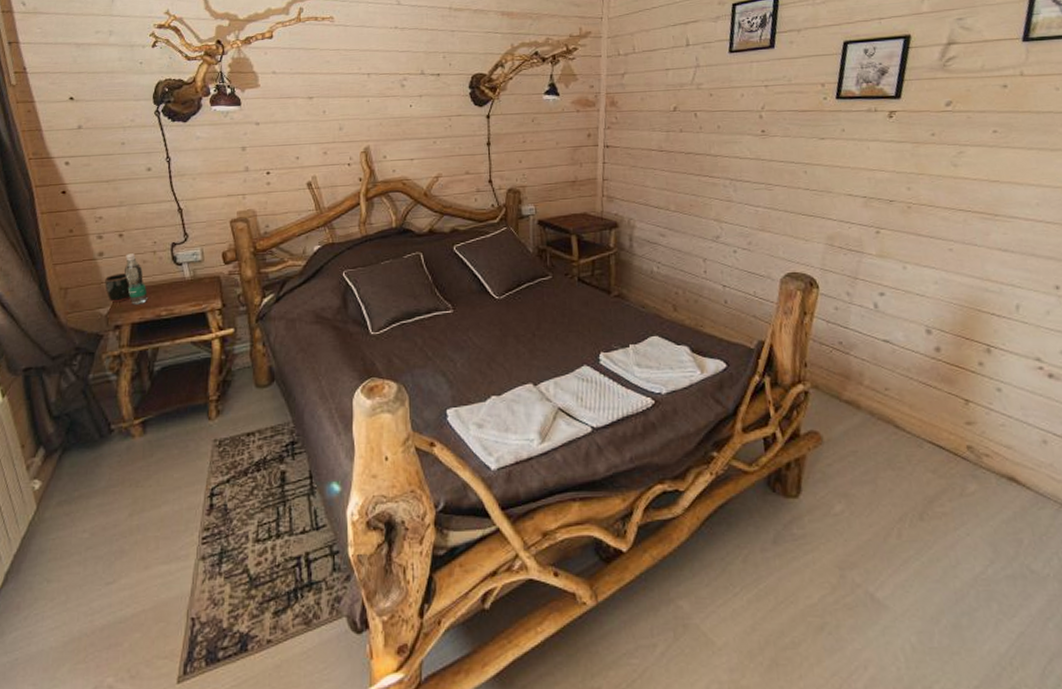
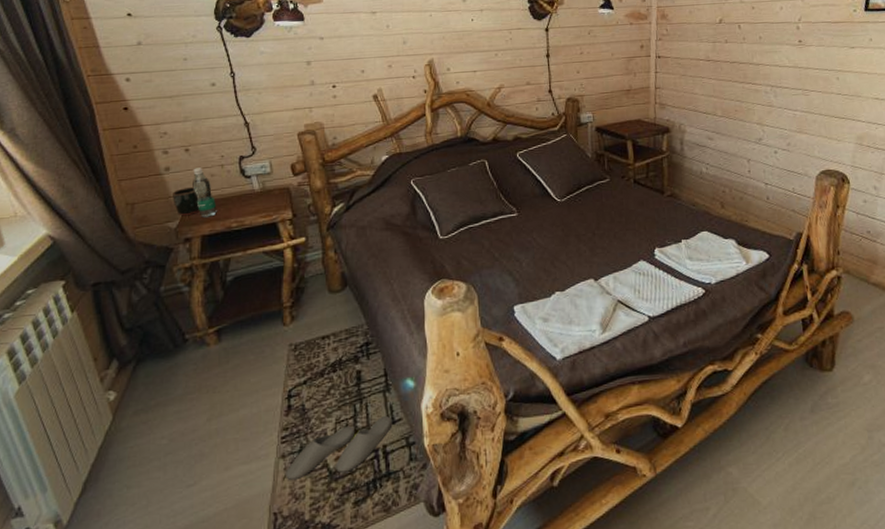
slippers: none [204,522,315,584] -> present [285,416,391,480]

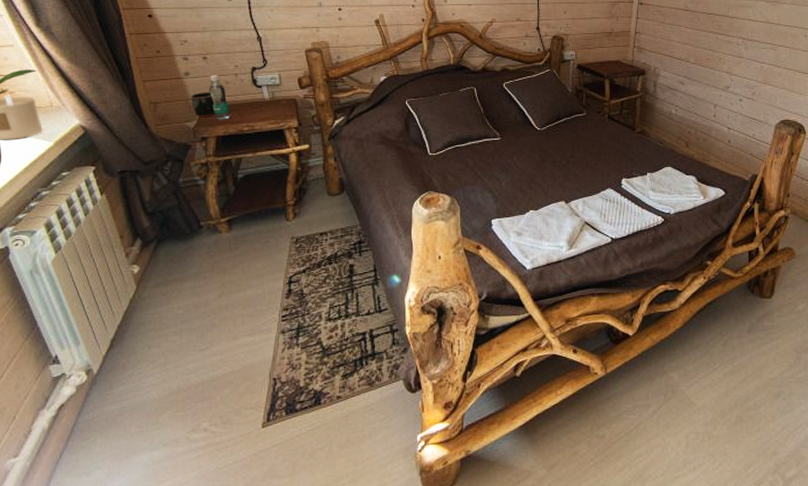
slippers: present [285,416,391,480] -> none [284,306,378,352]

